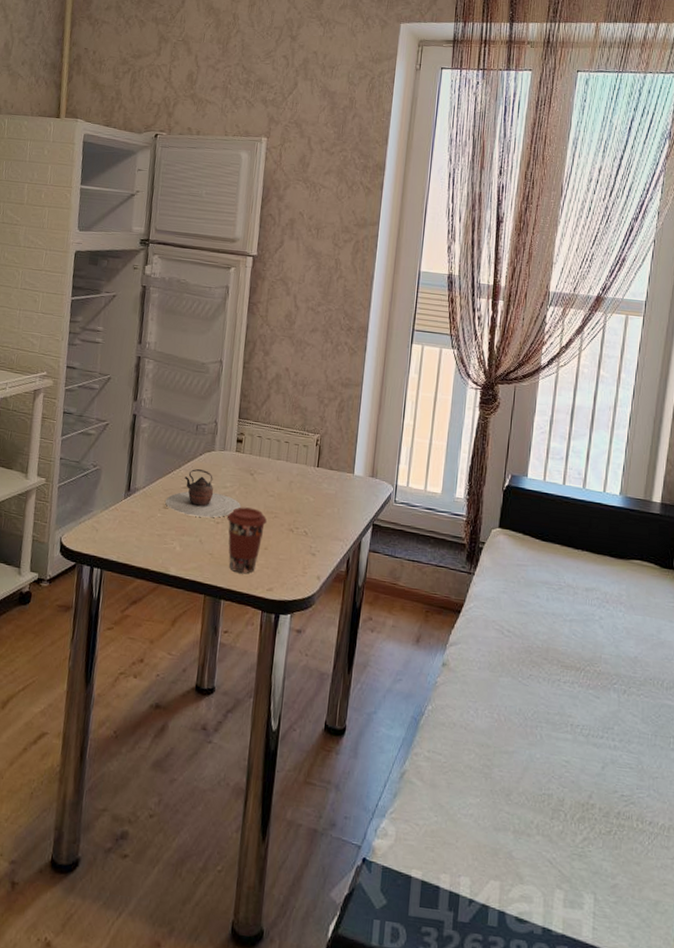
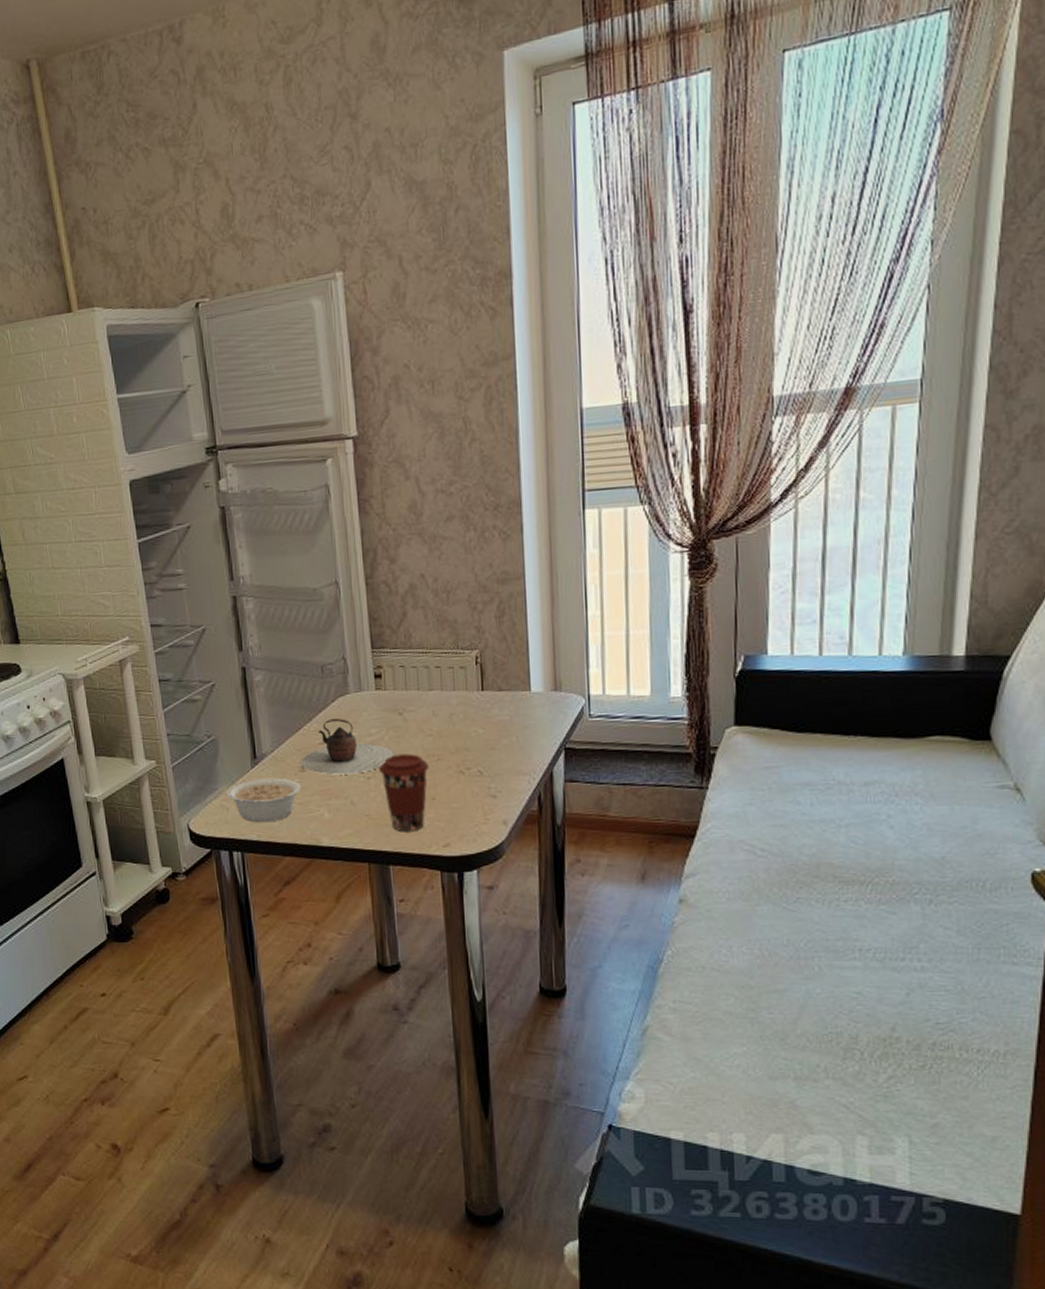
legume: none [98,508,162,547] -> present [226,778,301,823]

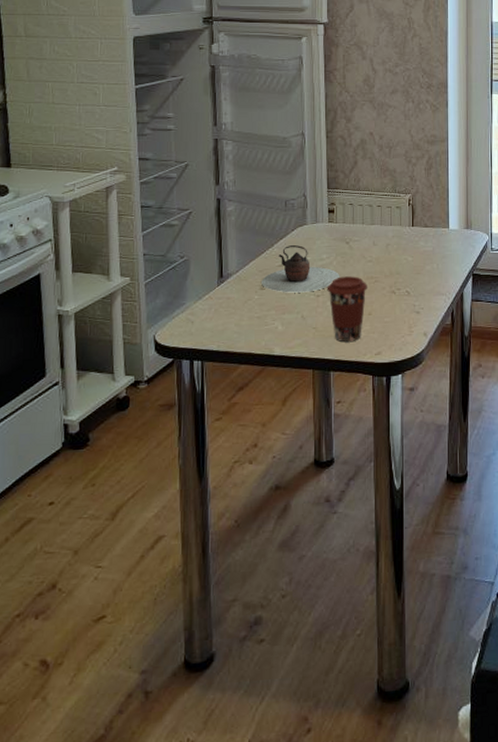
legume: present [226,778,301,823] -> none [192,294,260,335]

